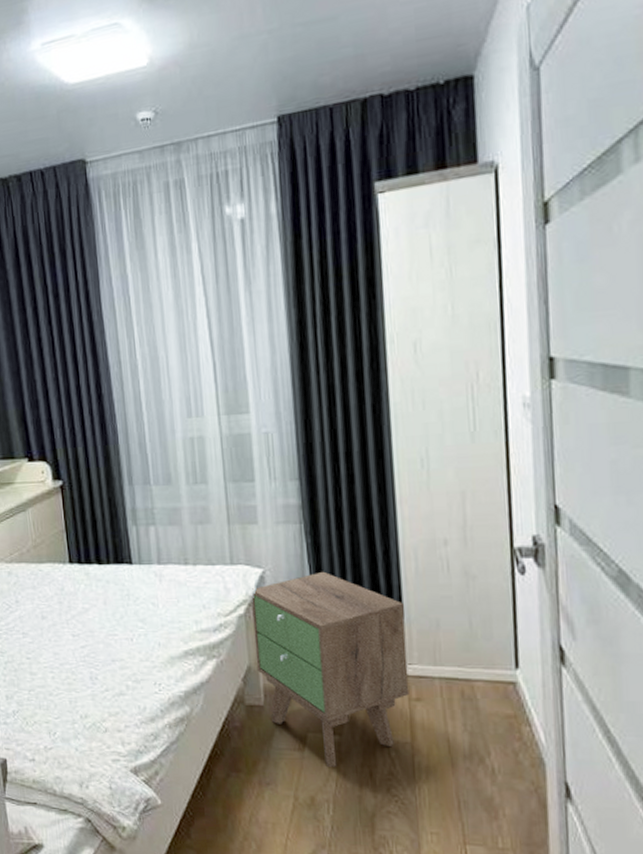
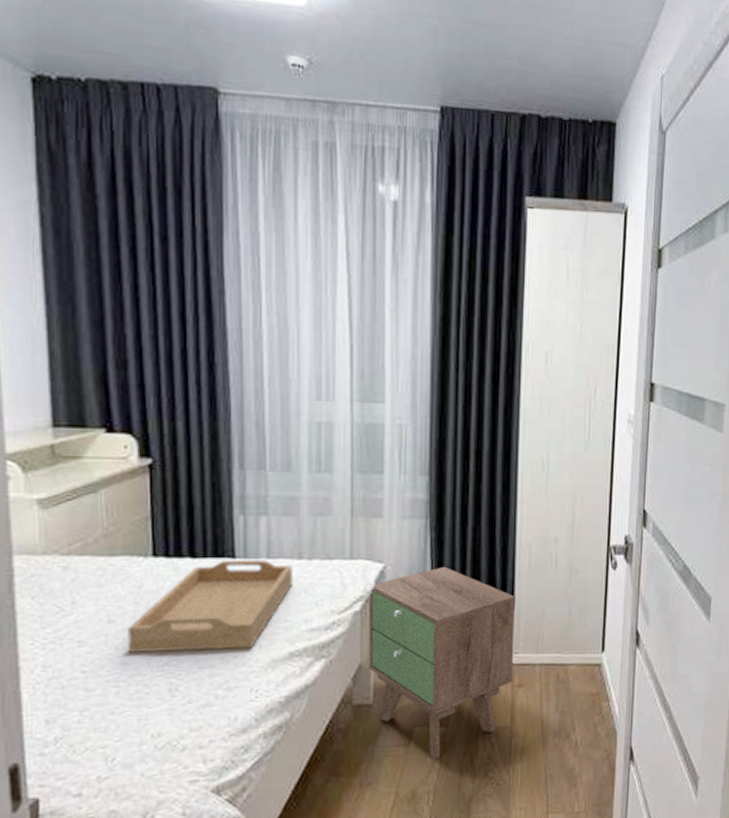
serving tray: none [56,565,182,646] -> present [128,560,293,653]

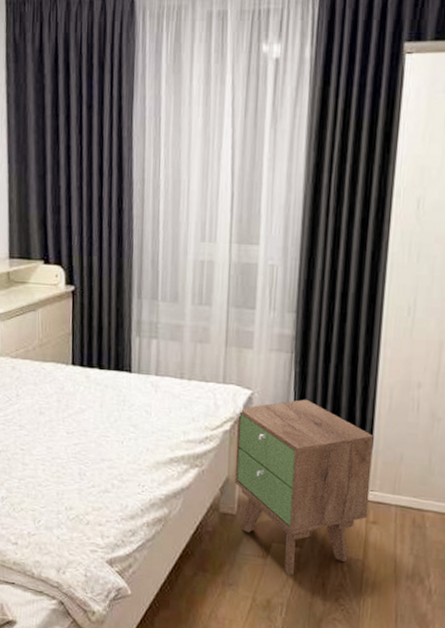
serving tray: present [128,560,293,653] -> none [52,374,176,450]

